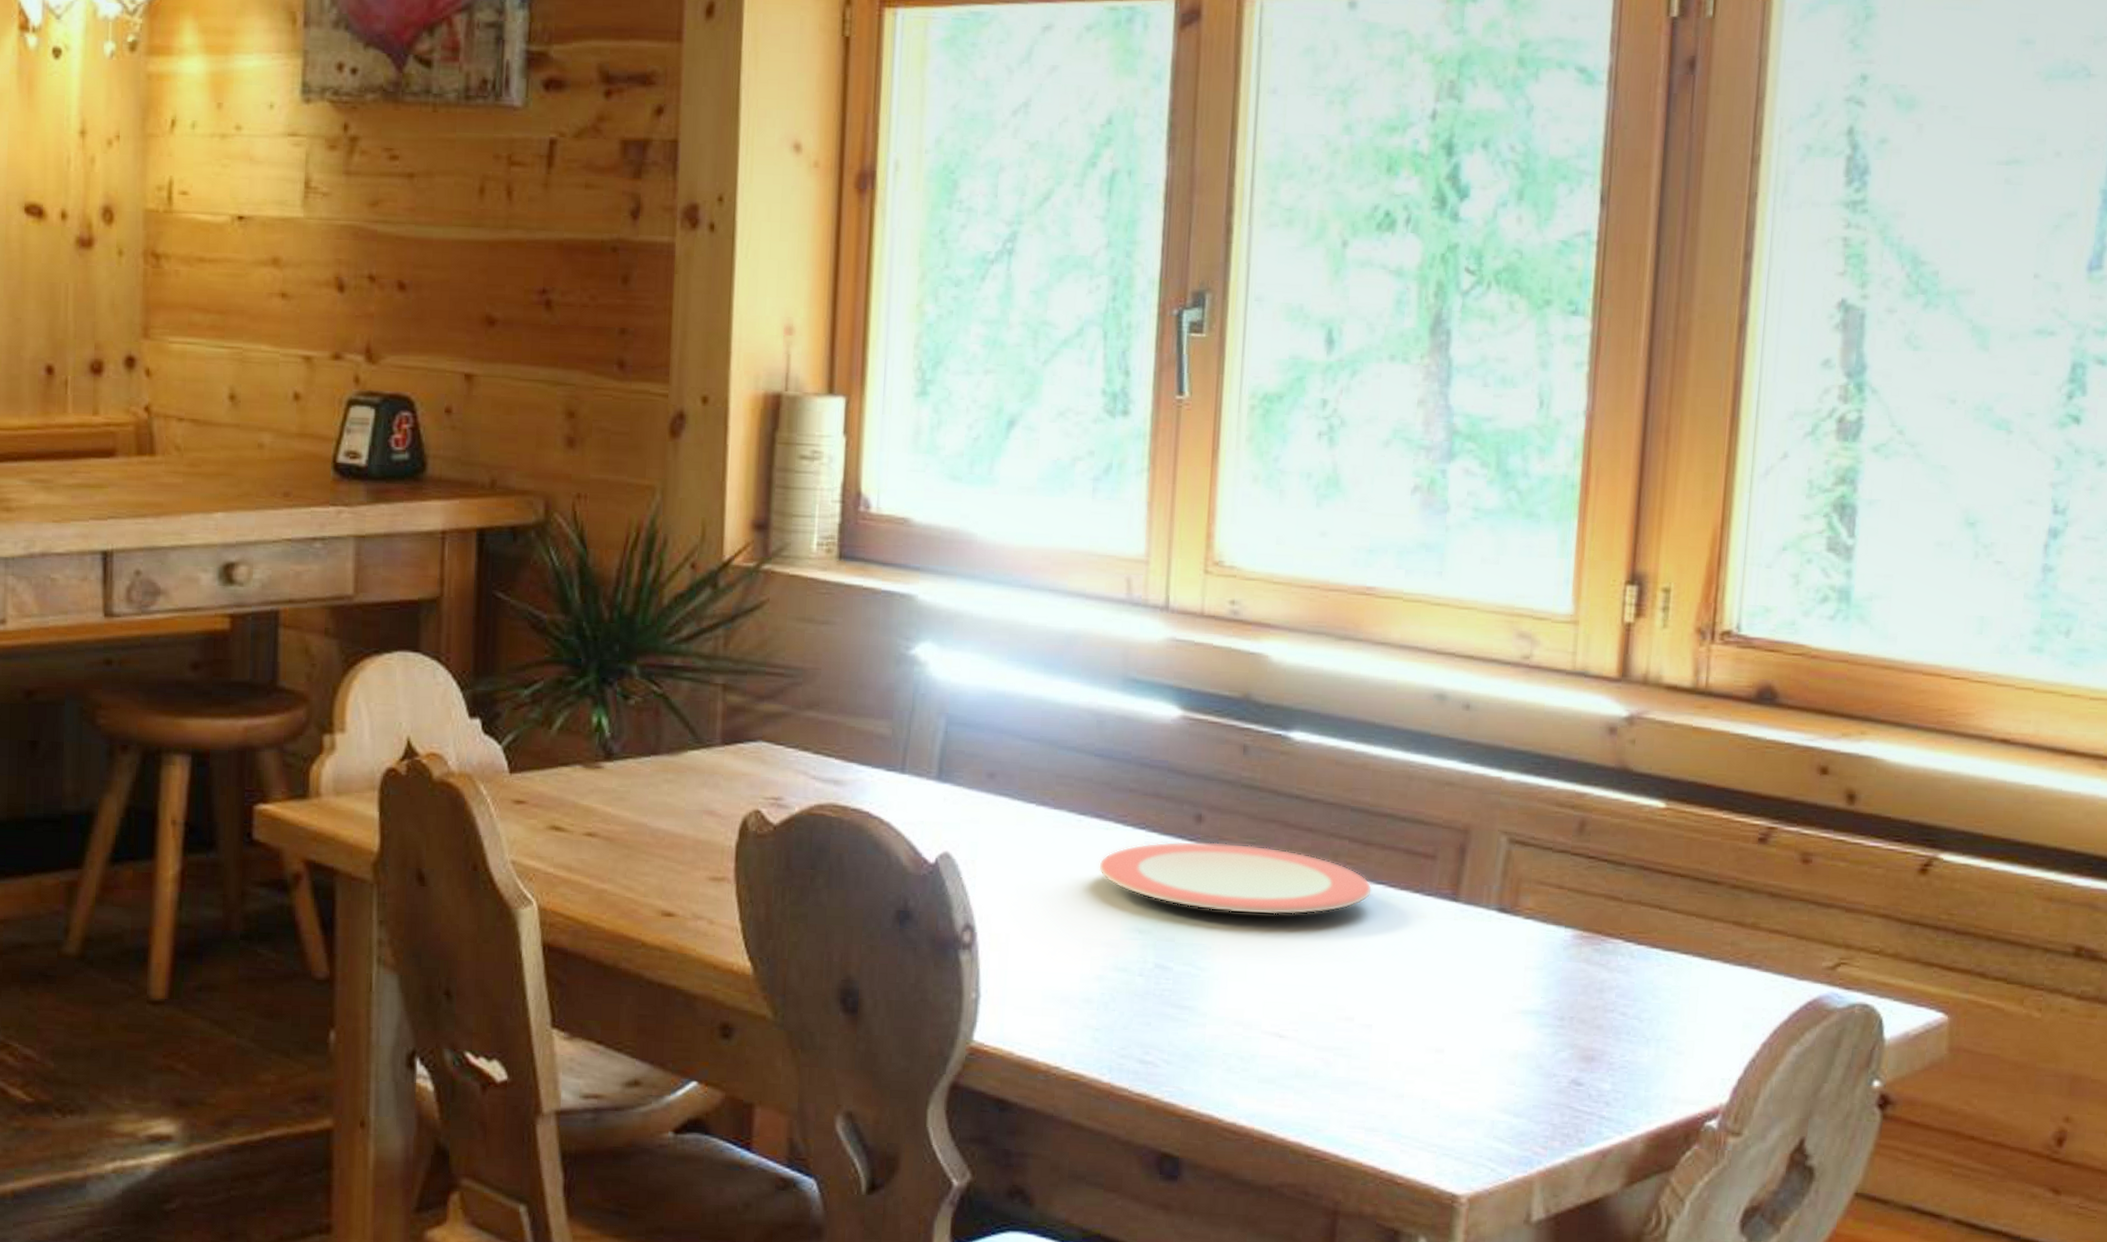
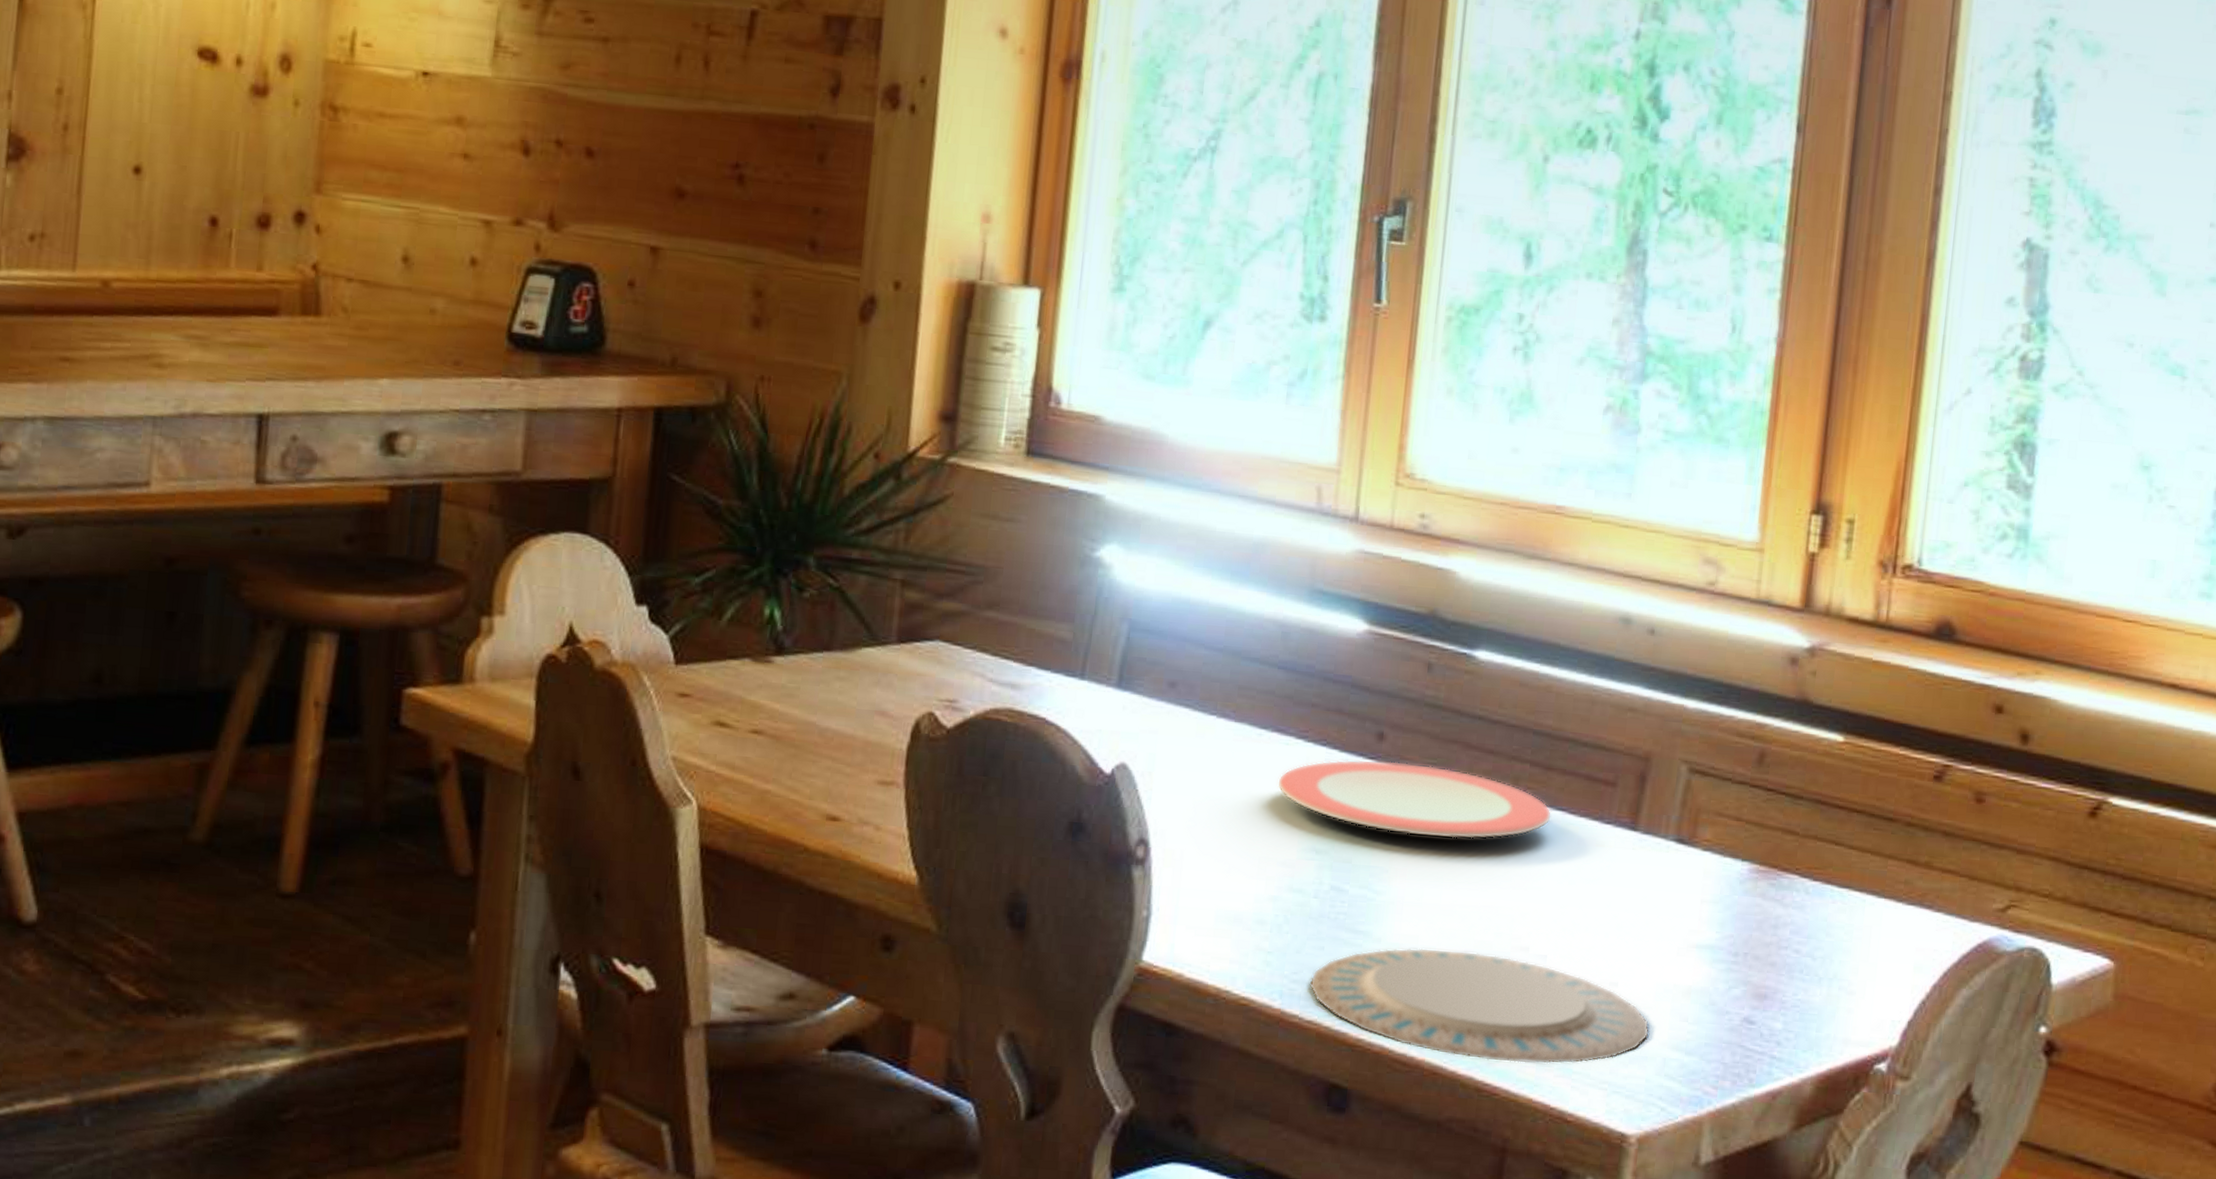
plate: none [1137,1021,1477,1130] -> present [1309,948,1650,1065]

